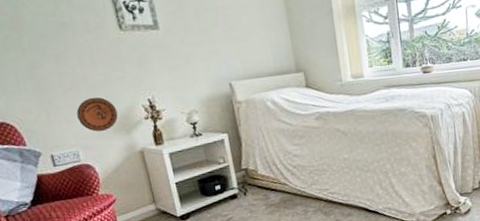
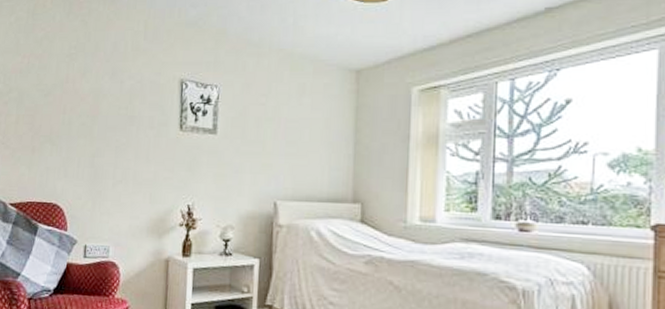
decorative plate: present [76,97,118,132] -> none [118,193,156,231]

